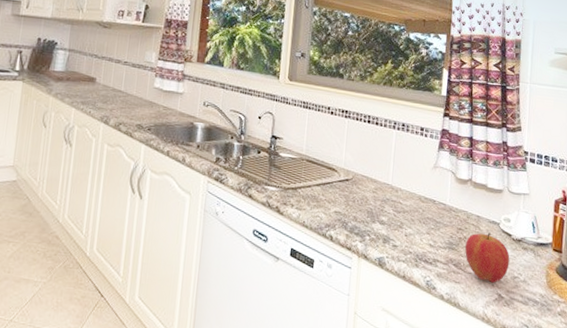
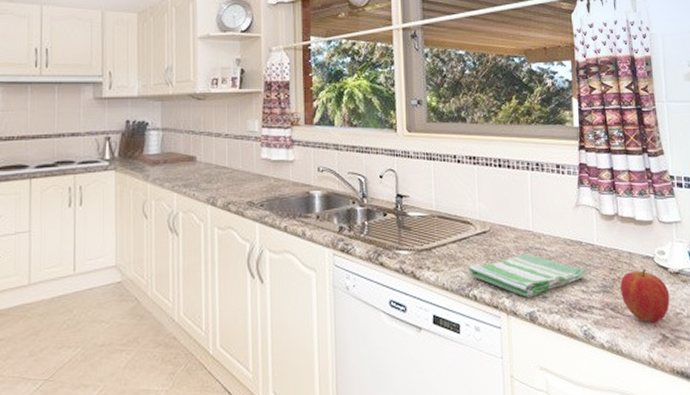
dish towel: none [327,204,436,244] -> present [467,254,587,298]

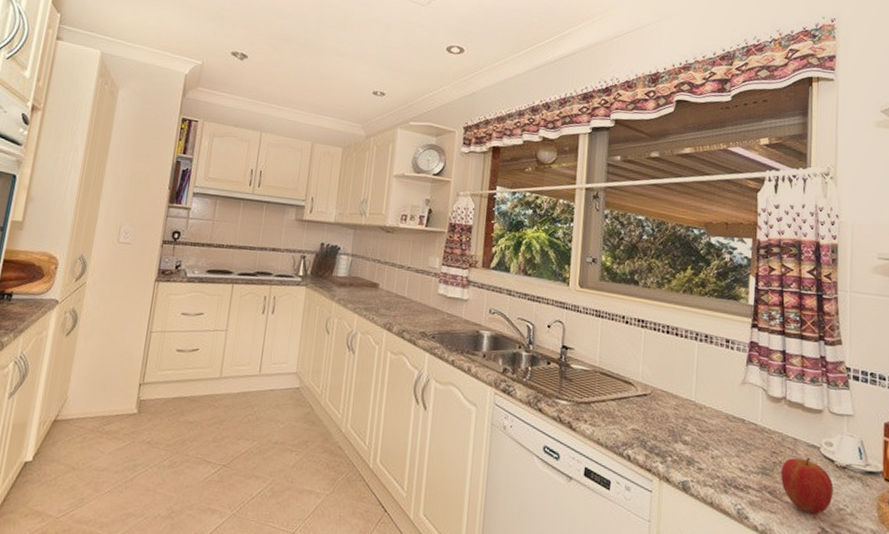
dish towel: present [467,254,587,298] -> none [624,422,747,467]

